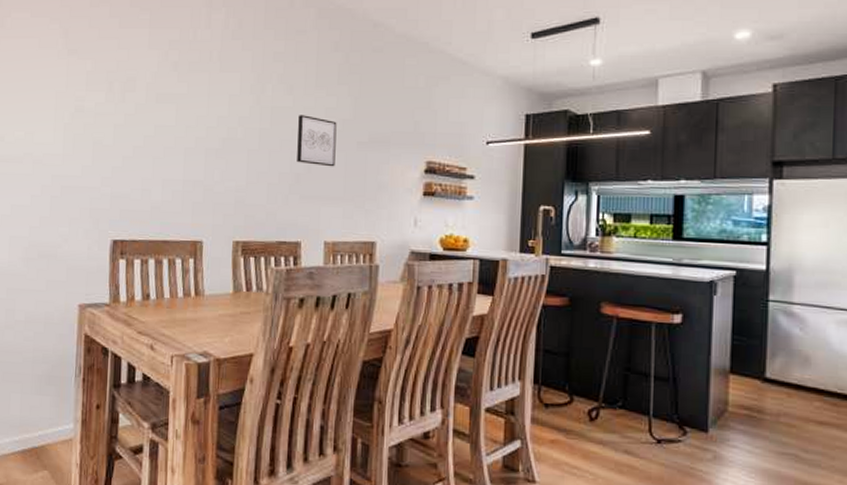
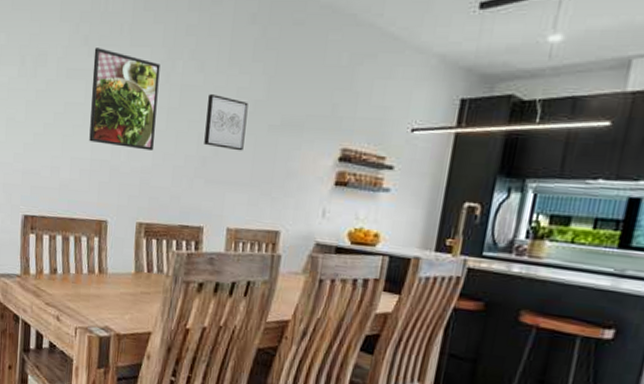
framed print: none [181,73,250,170] -> present [89,48,160,151]

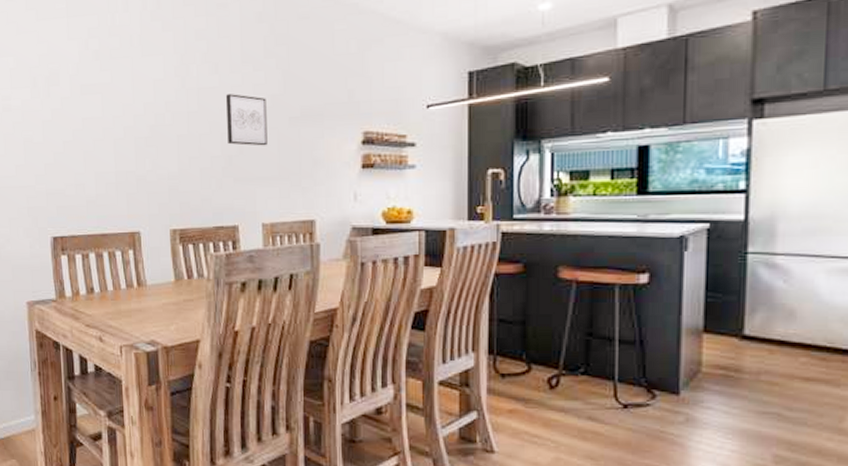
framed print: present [89,48,160,151] -> none [106,61,178,157]

